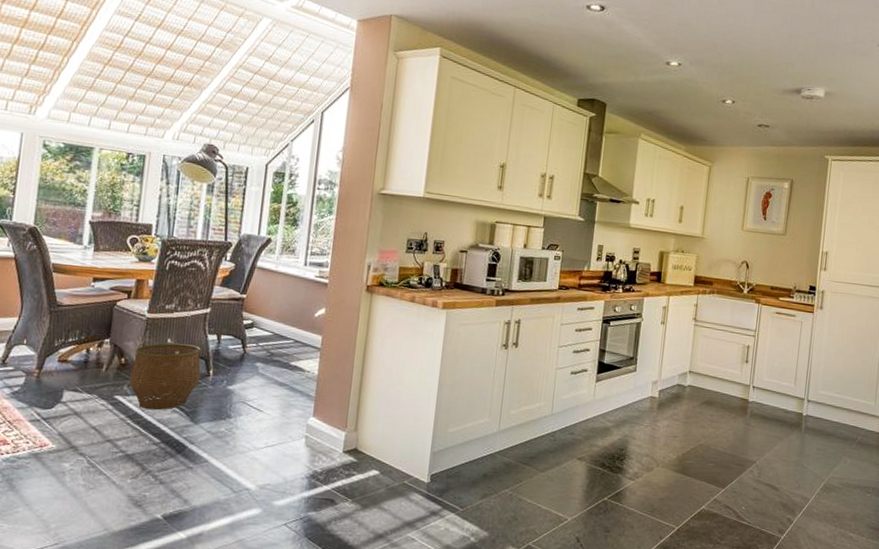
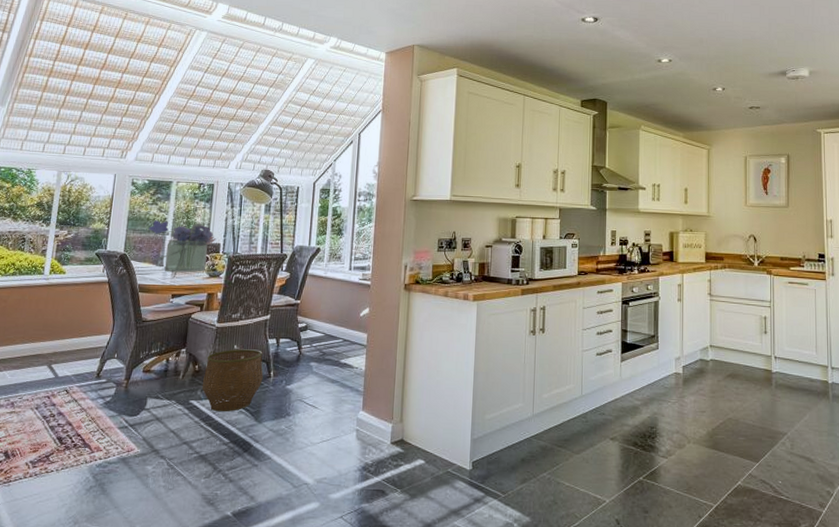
flower bouquet: none [64,191,148,260] -> present [148,220,216,278]

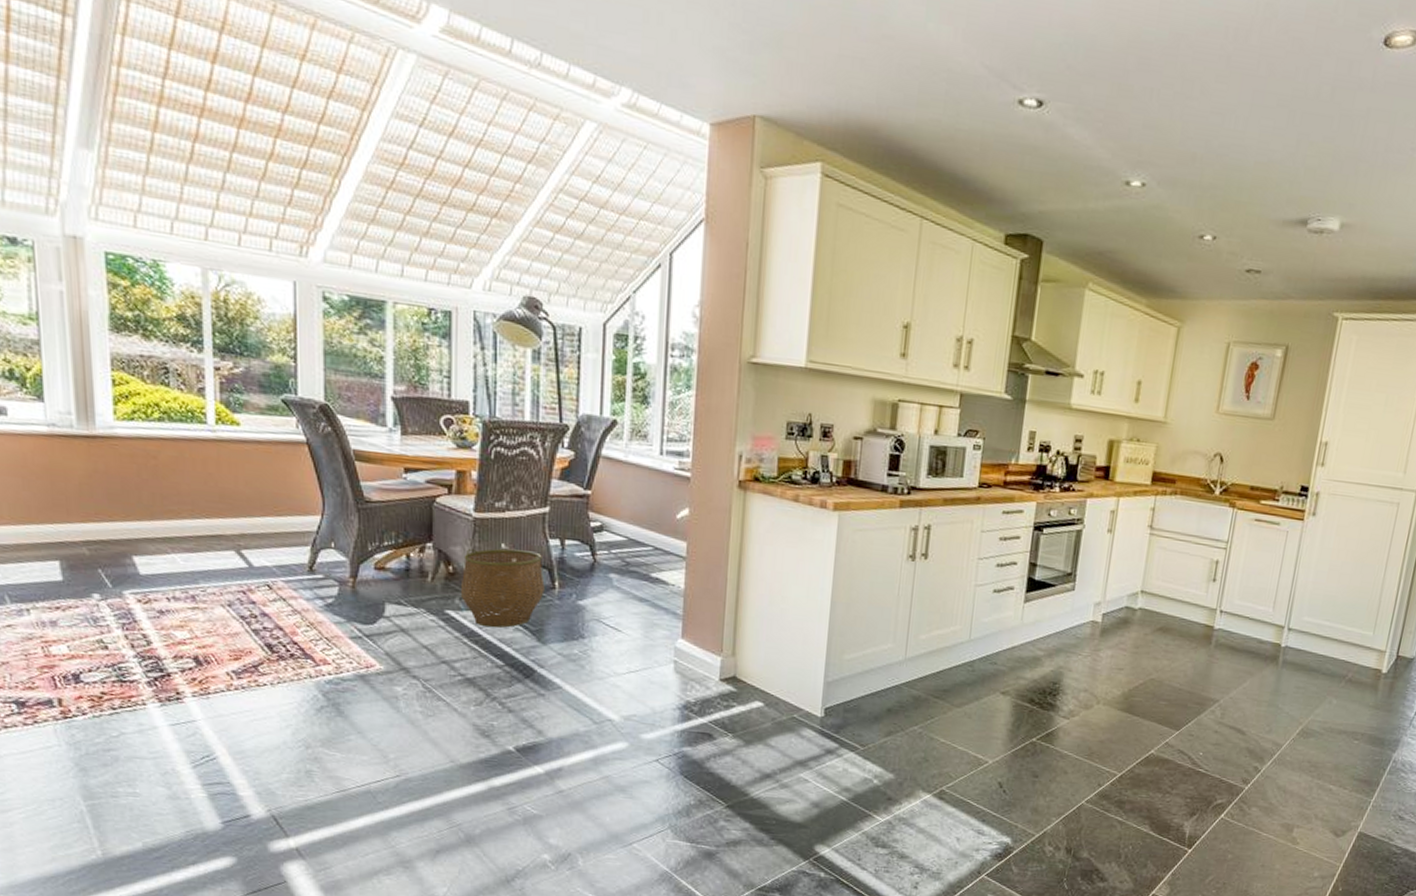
flower bouquet: present [148,220,216,278] -> none [357,358,462,446]

